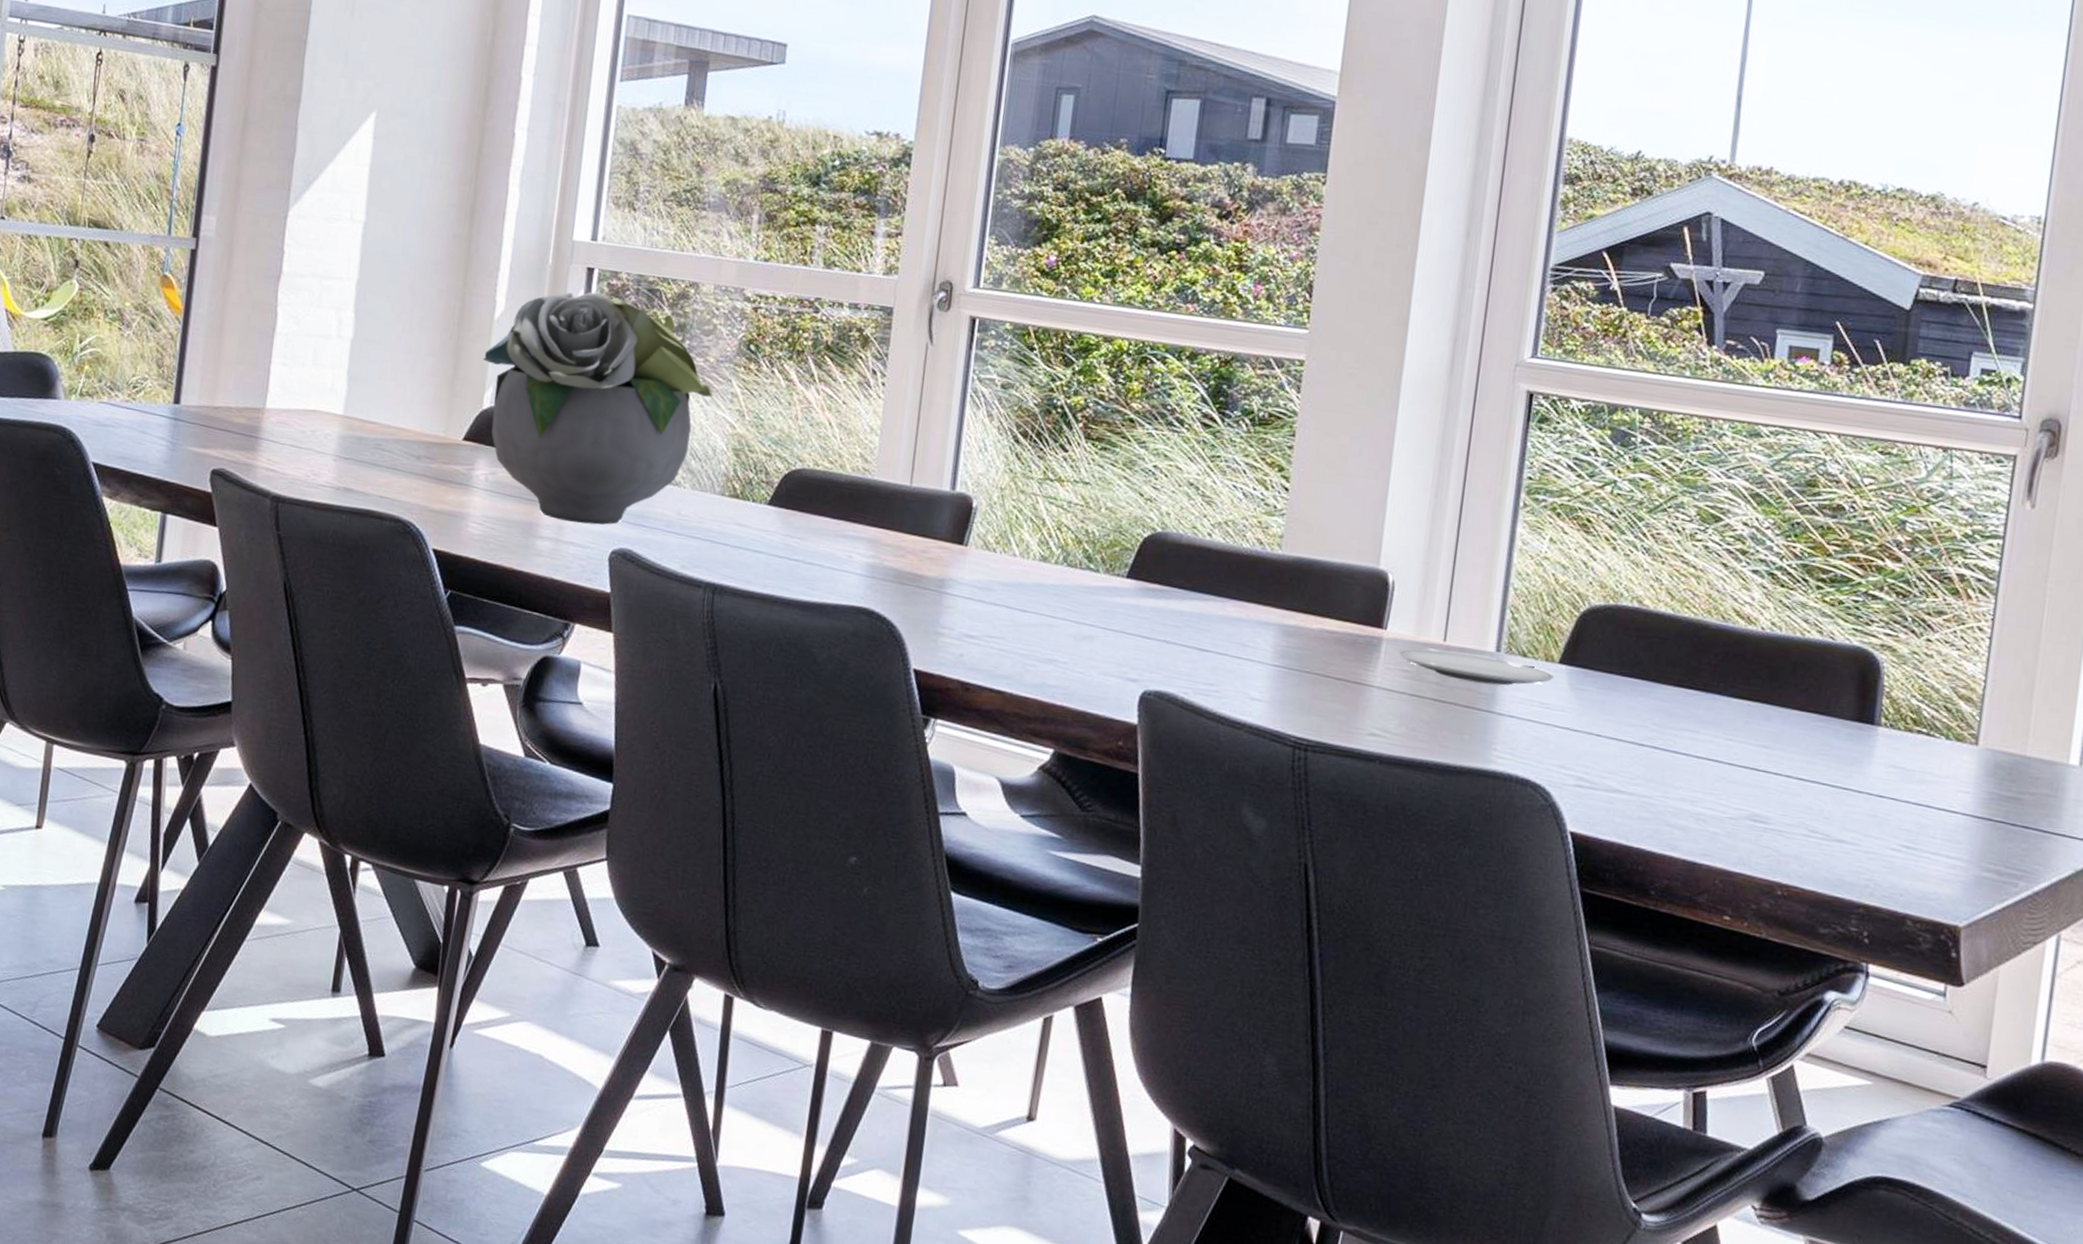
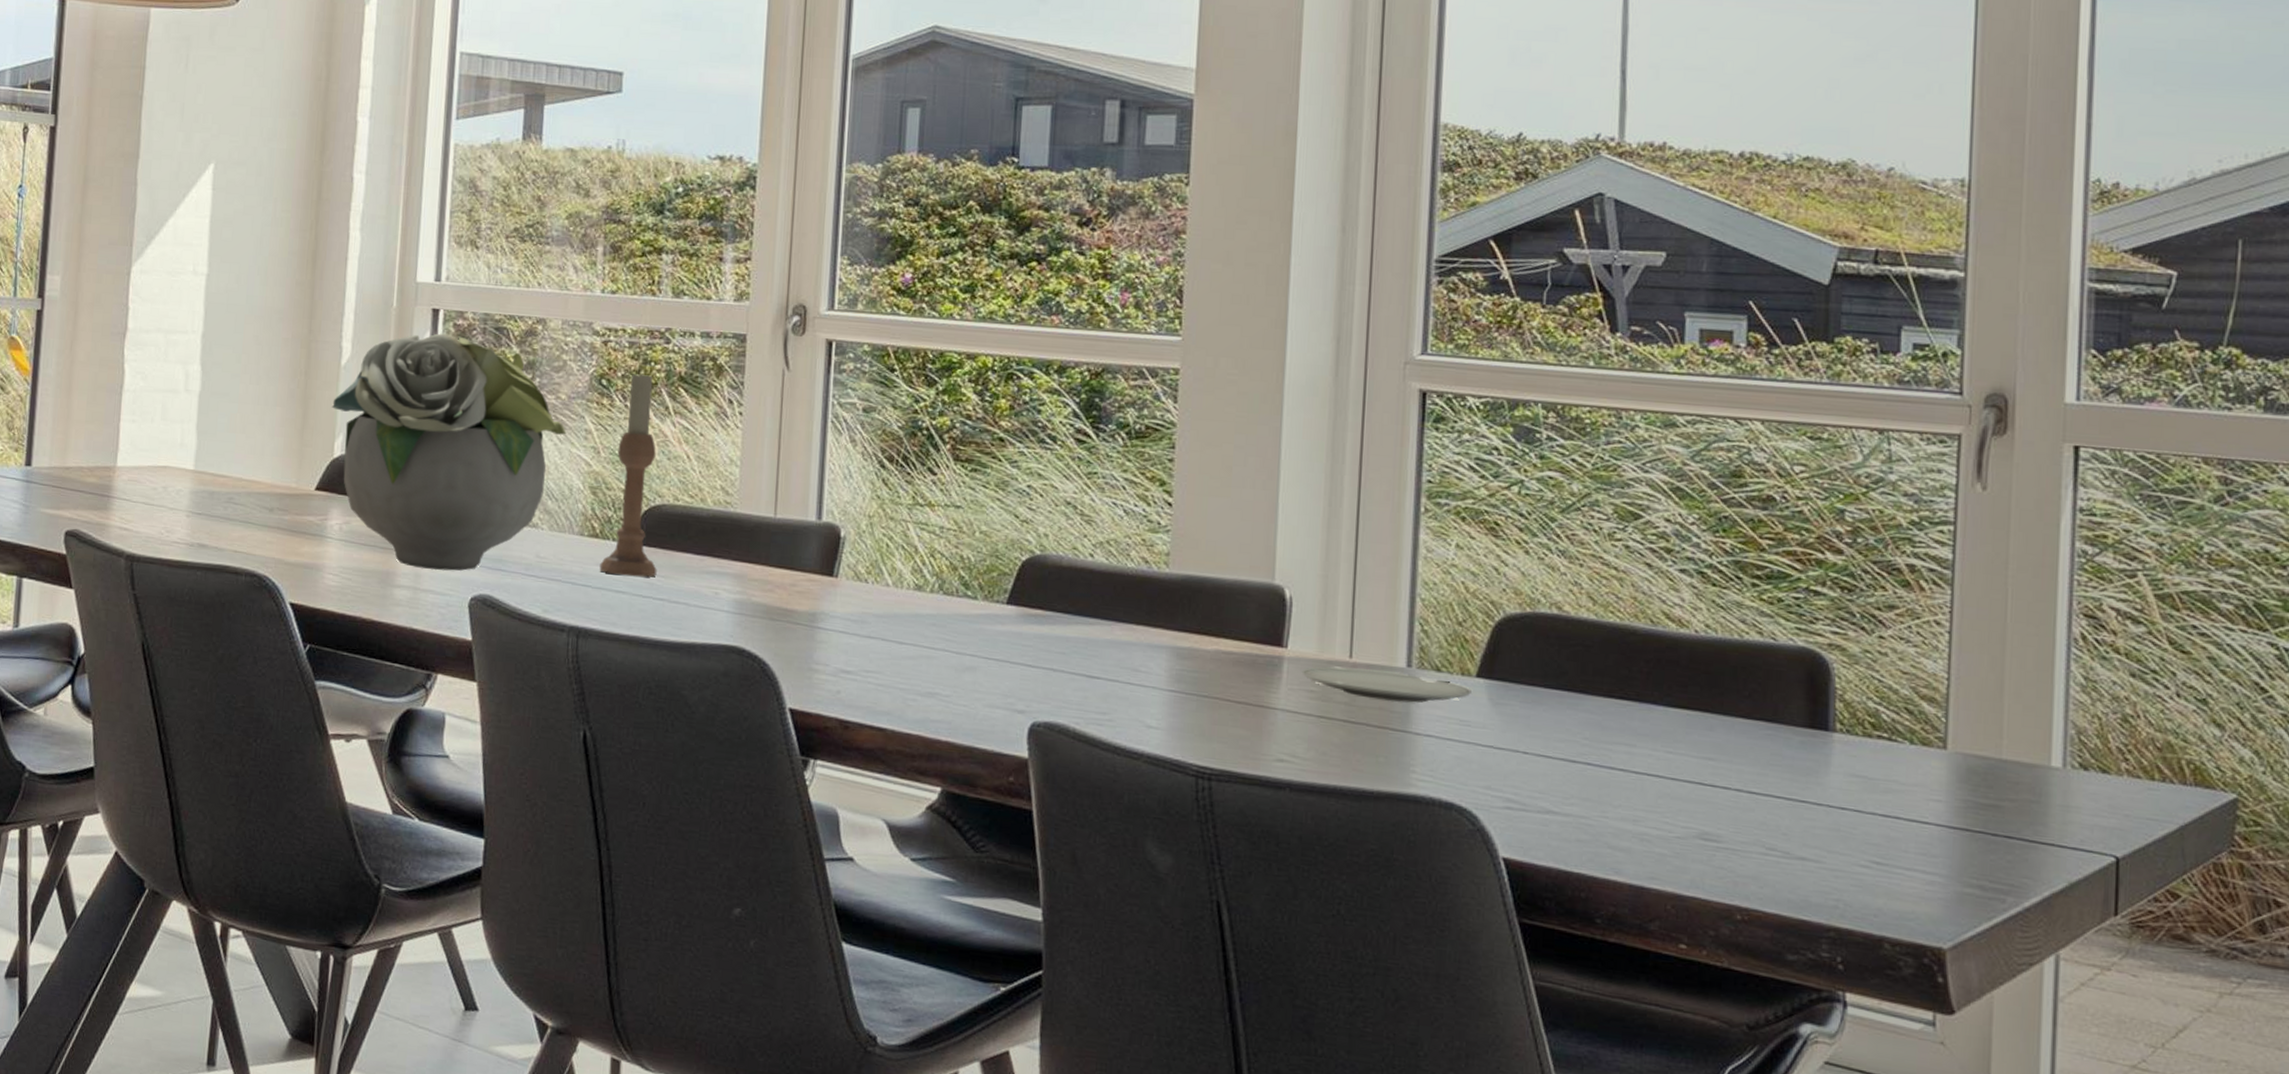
candlestick: none [738,341,801,538] -> present [599,373,657,577]

